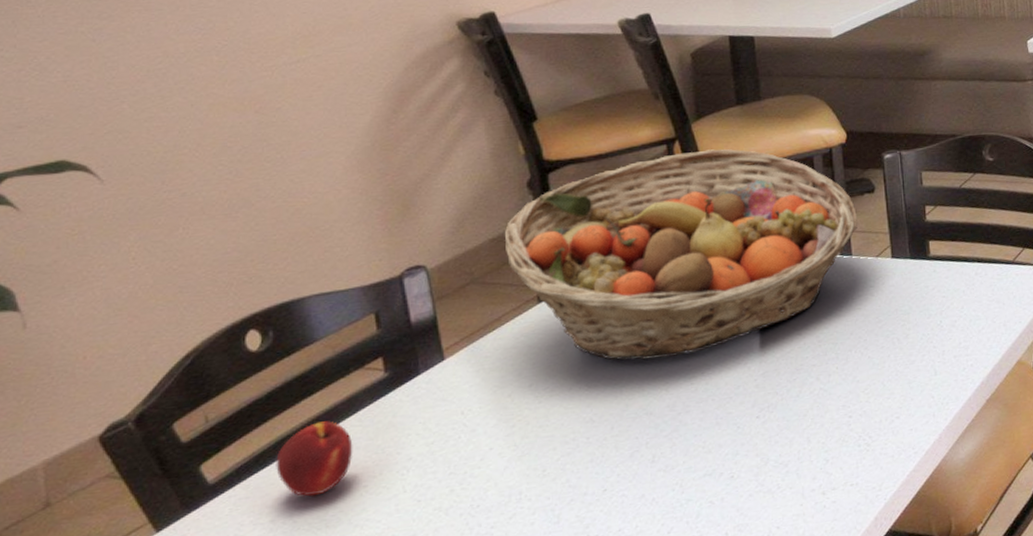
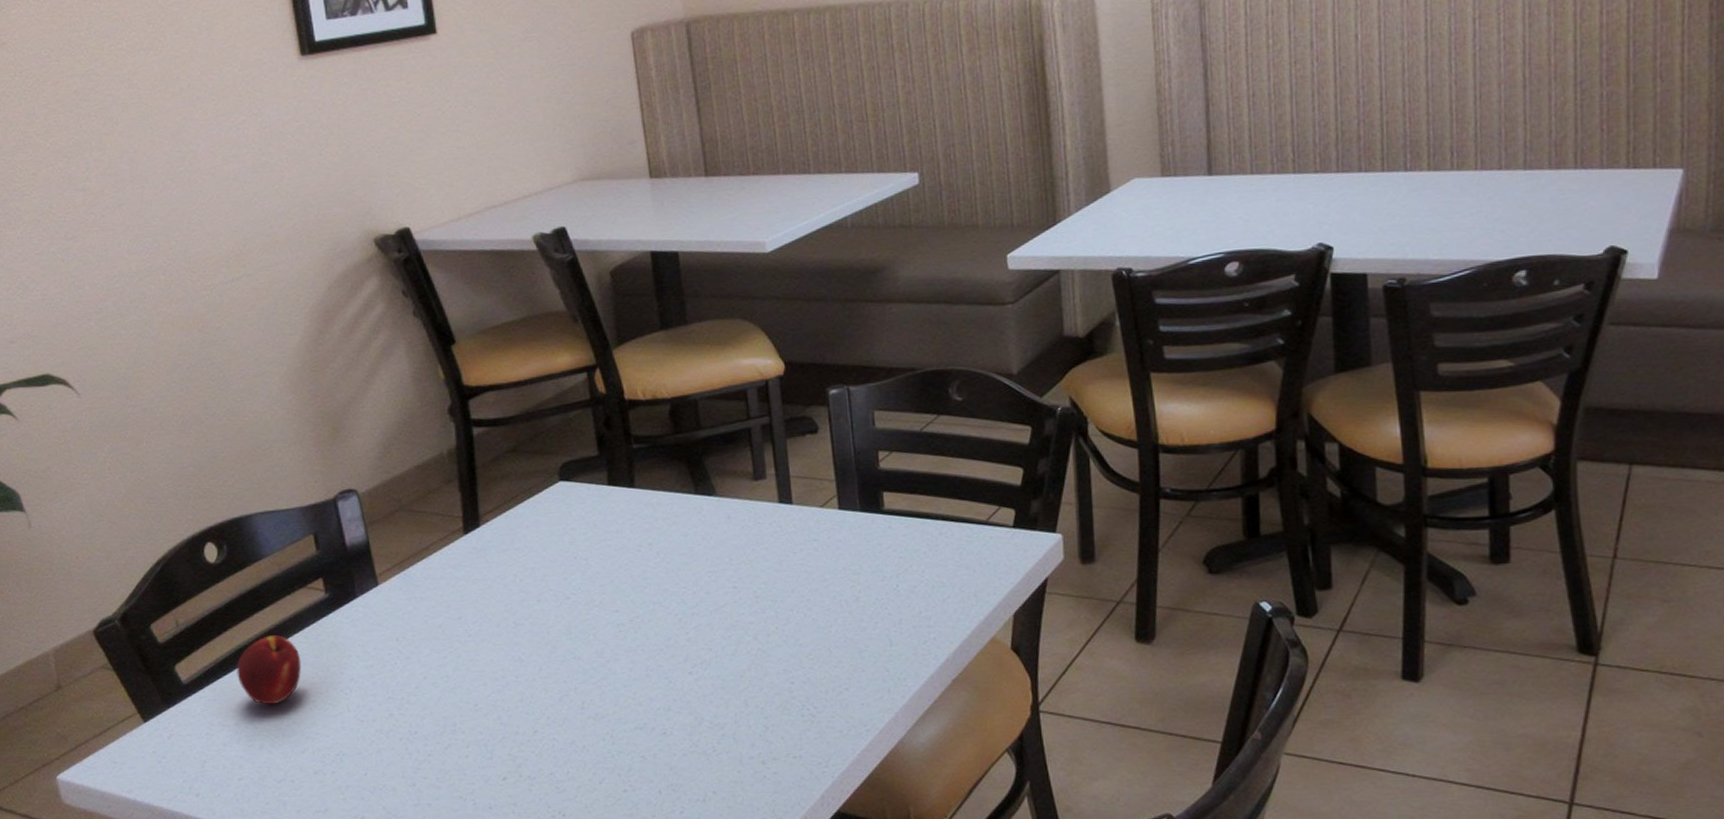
fruit basket: present [504,149,859,361] -> none [428,378,800,601]

